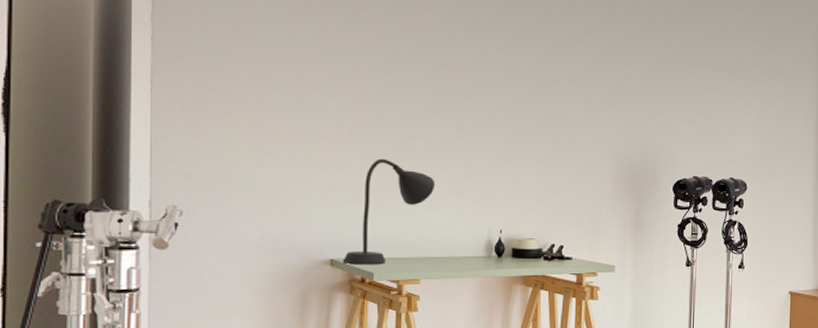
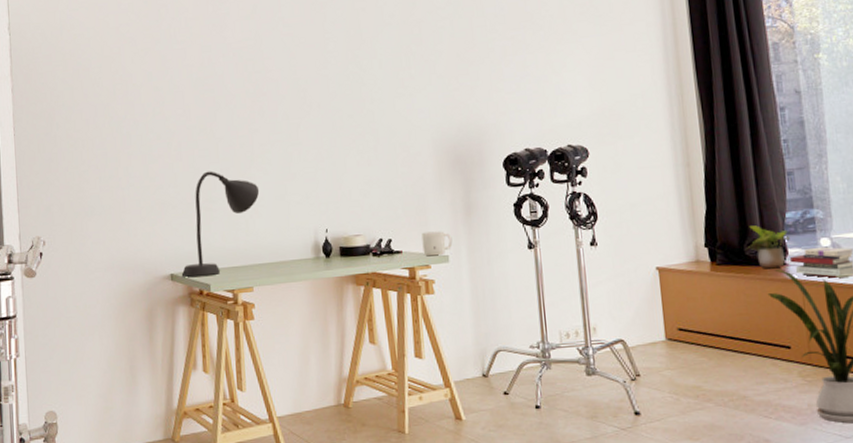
mug: none [592,242,620,265] -> present [421,231,453,256]

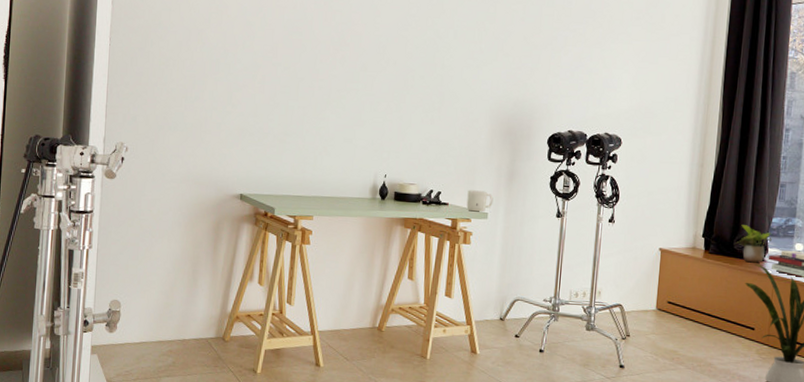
desk lamp: present [181,171,260,277] -> none [250,106,331,200]

